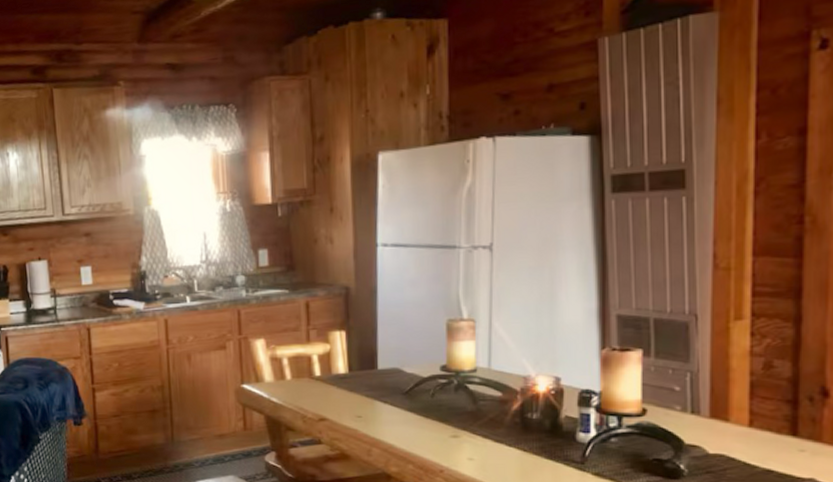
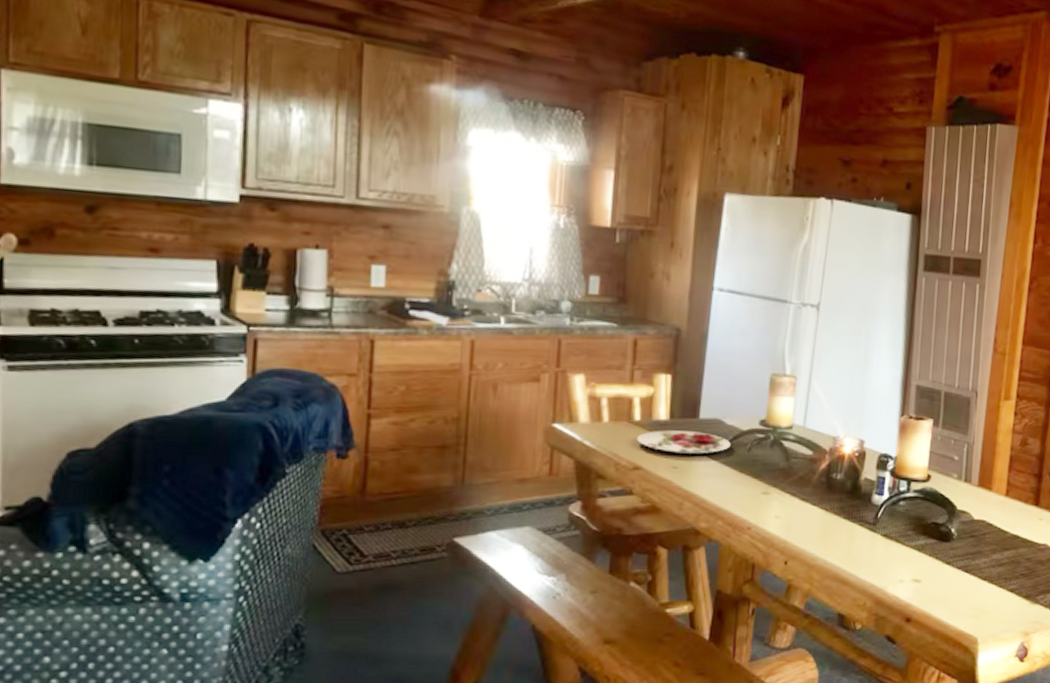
plate: none [319,381,413,403] -> present [636,430,731,454]

